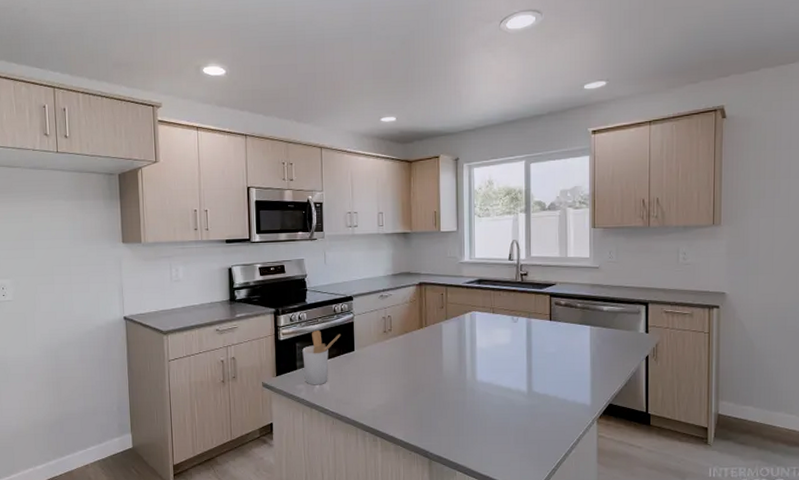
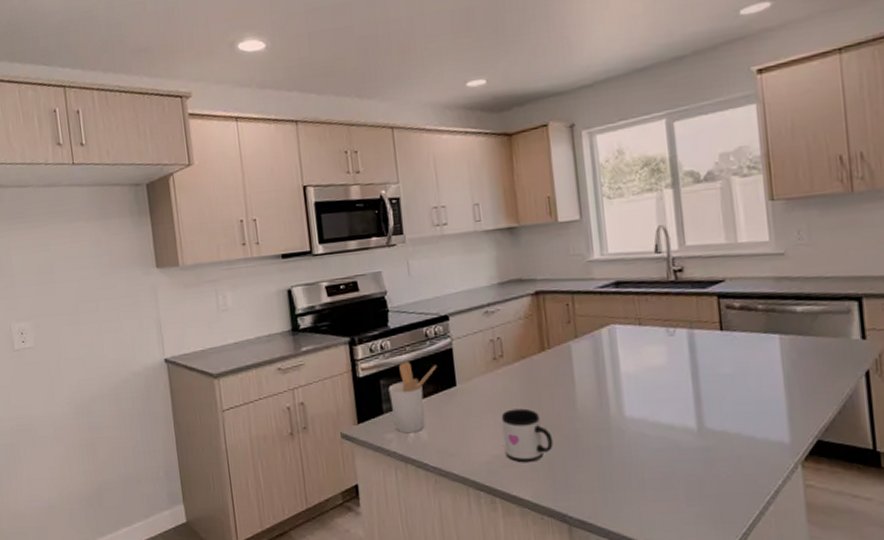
mug: none [386,370,423,412] -> present [501,408,554,463]

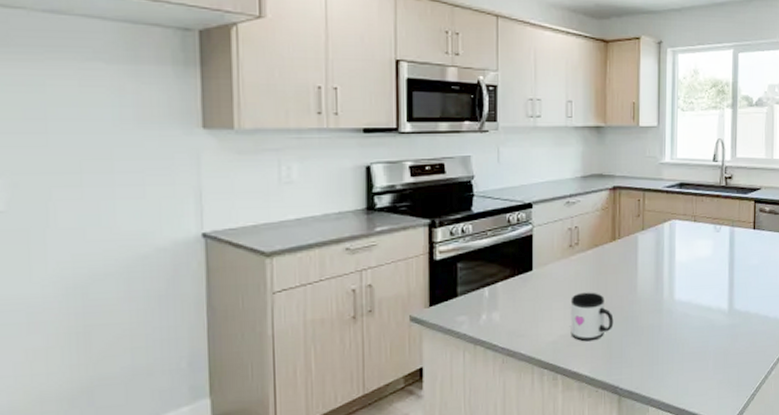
utensil holder: present [388,361,437,434] -> none [465,245,515,316]

